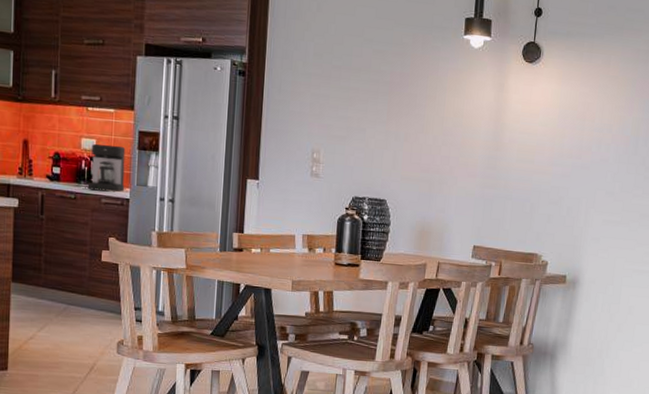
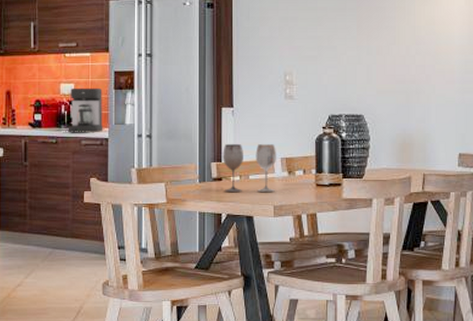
wineglass: none [244,216,299,268] -> present [223,144,277,193]

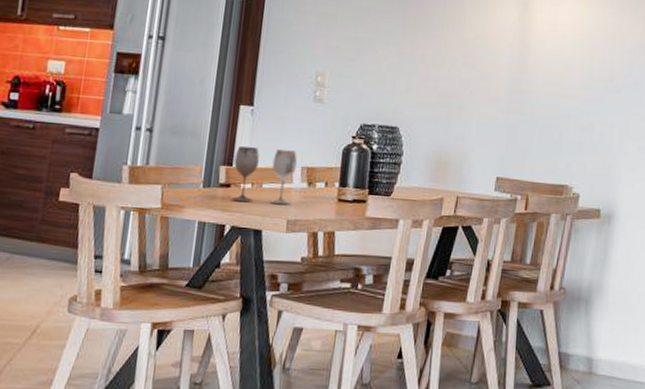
coffee maker: present [68,87,104,133] -> none [50,66,100,121]

